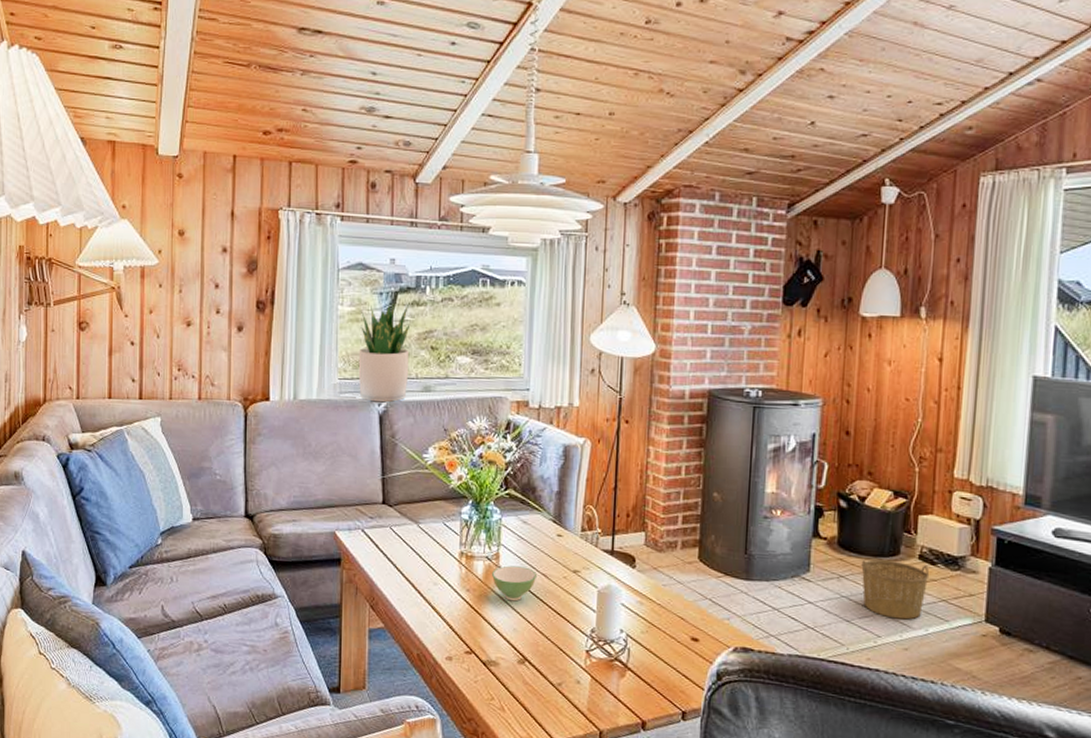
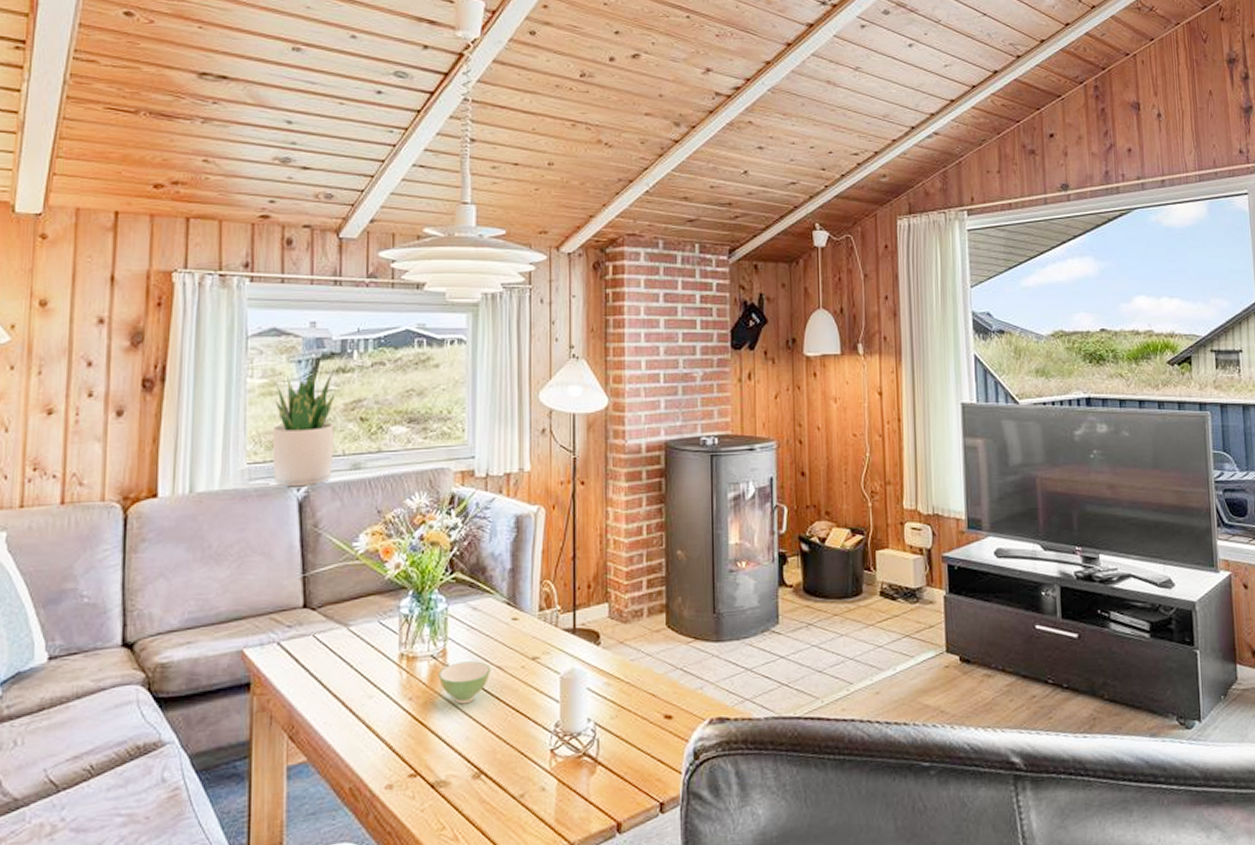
basket: present [861,560,929,620] -> none [827,601,891,662]

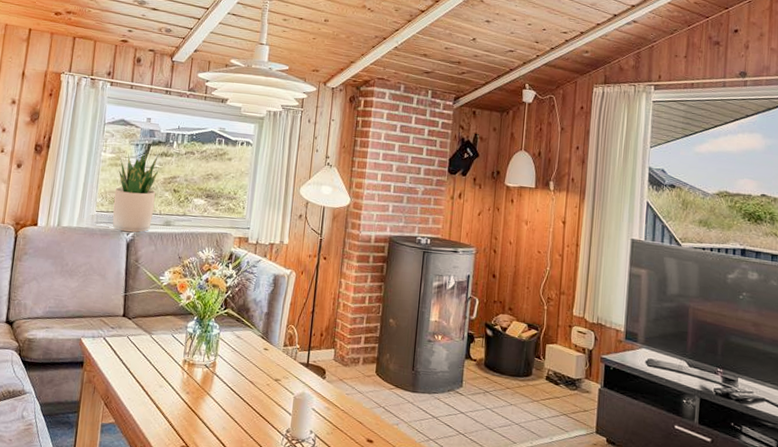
bowl: present [437,661,490,705] -> none [208,373,245,404]

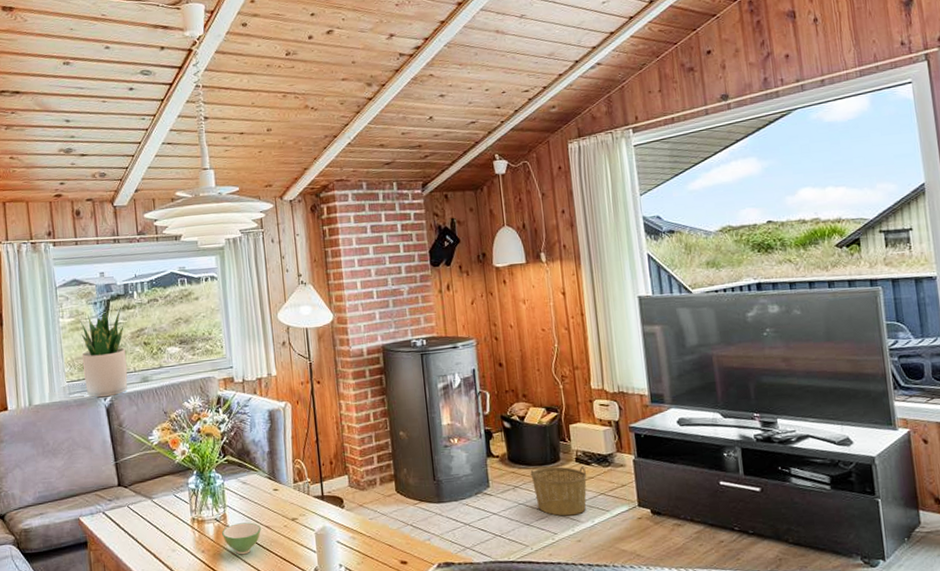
bowl: none [208,373,245,404] -> present [221,522,261,555]
basket: none [502,379,554,430] -> present [530,466,587,516]

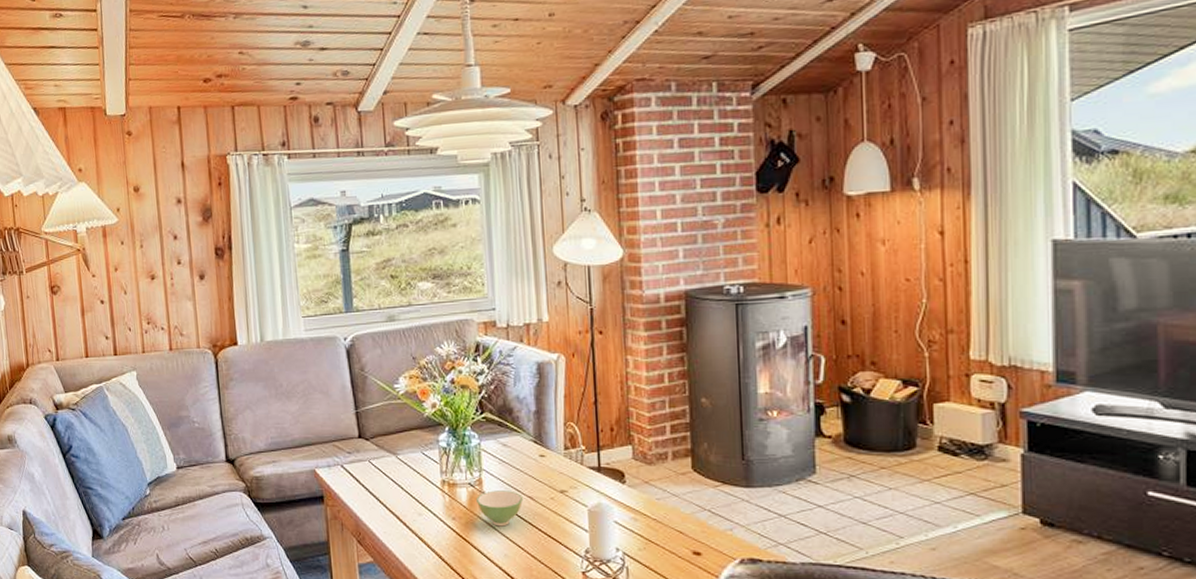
planter: present [80,308,128,398] -> none [317,234,371,337]
basket: present [530,466,587,516] -> none [873,455,951,517]

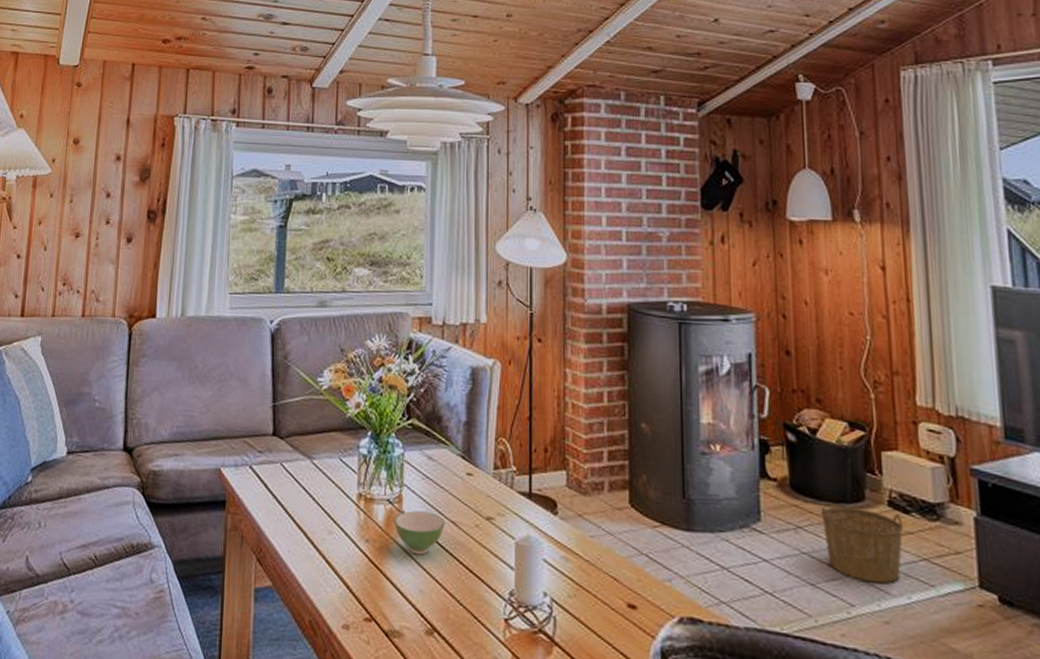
basket: none [873,455,951,517] -> present [821,506,903,584]

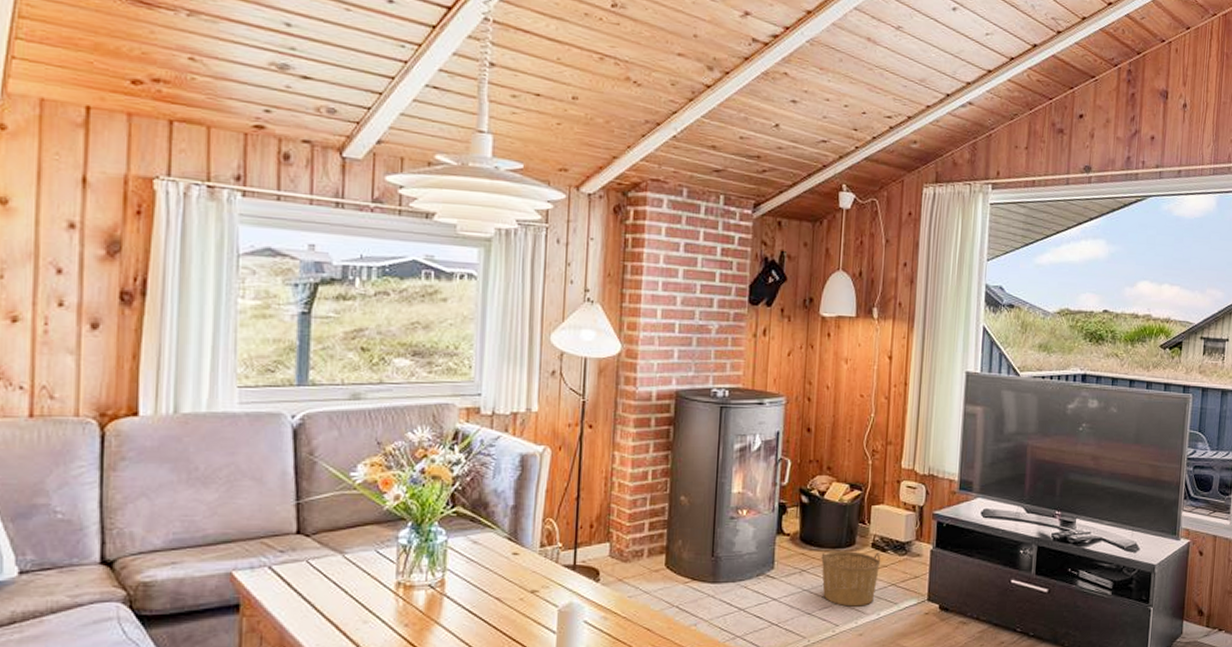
bowl: present [393,510,445,556] -> none [434,592,489,632]

